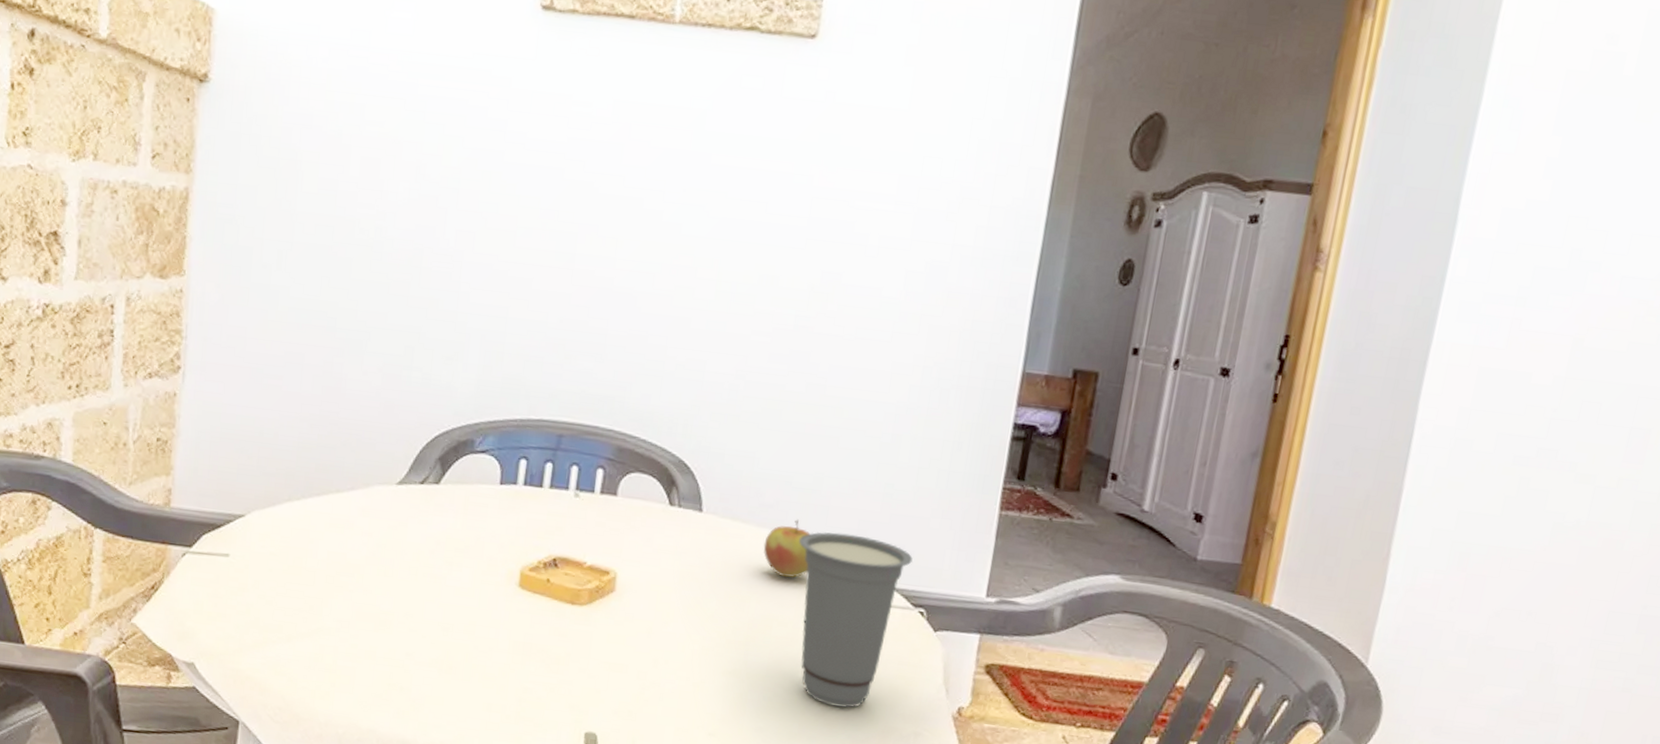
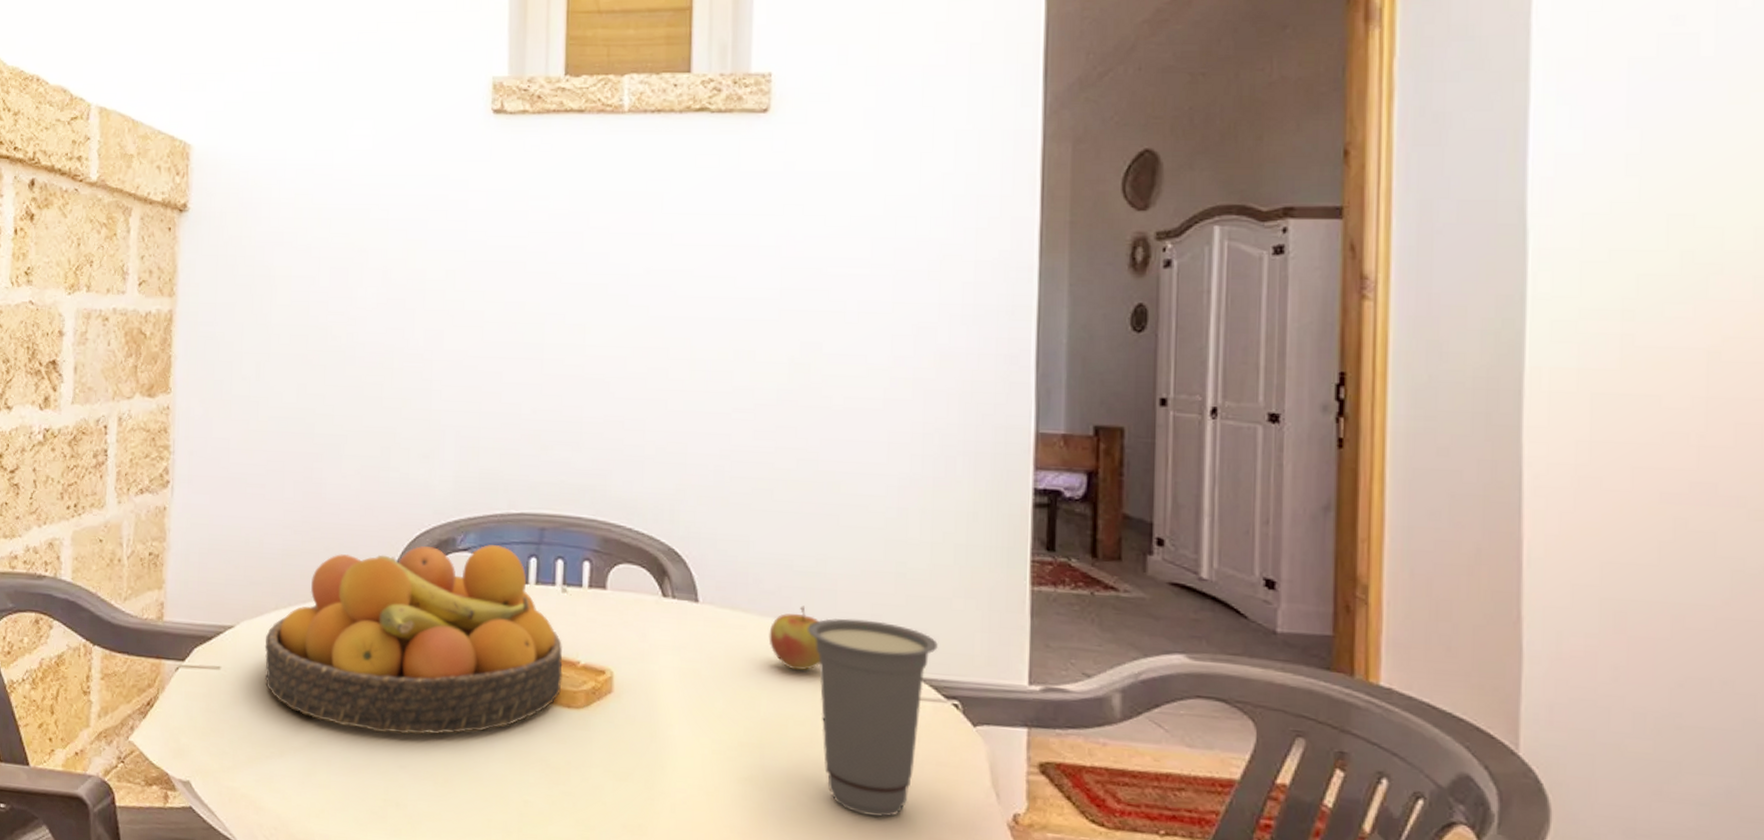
fruit bowl: none [274,446,571,626] -> present [264,545,563,735]

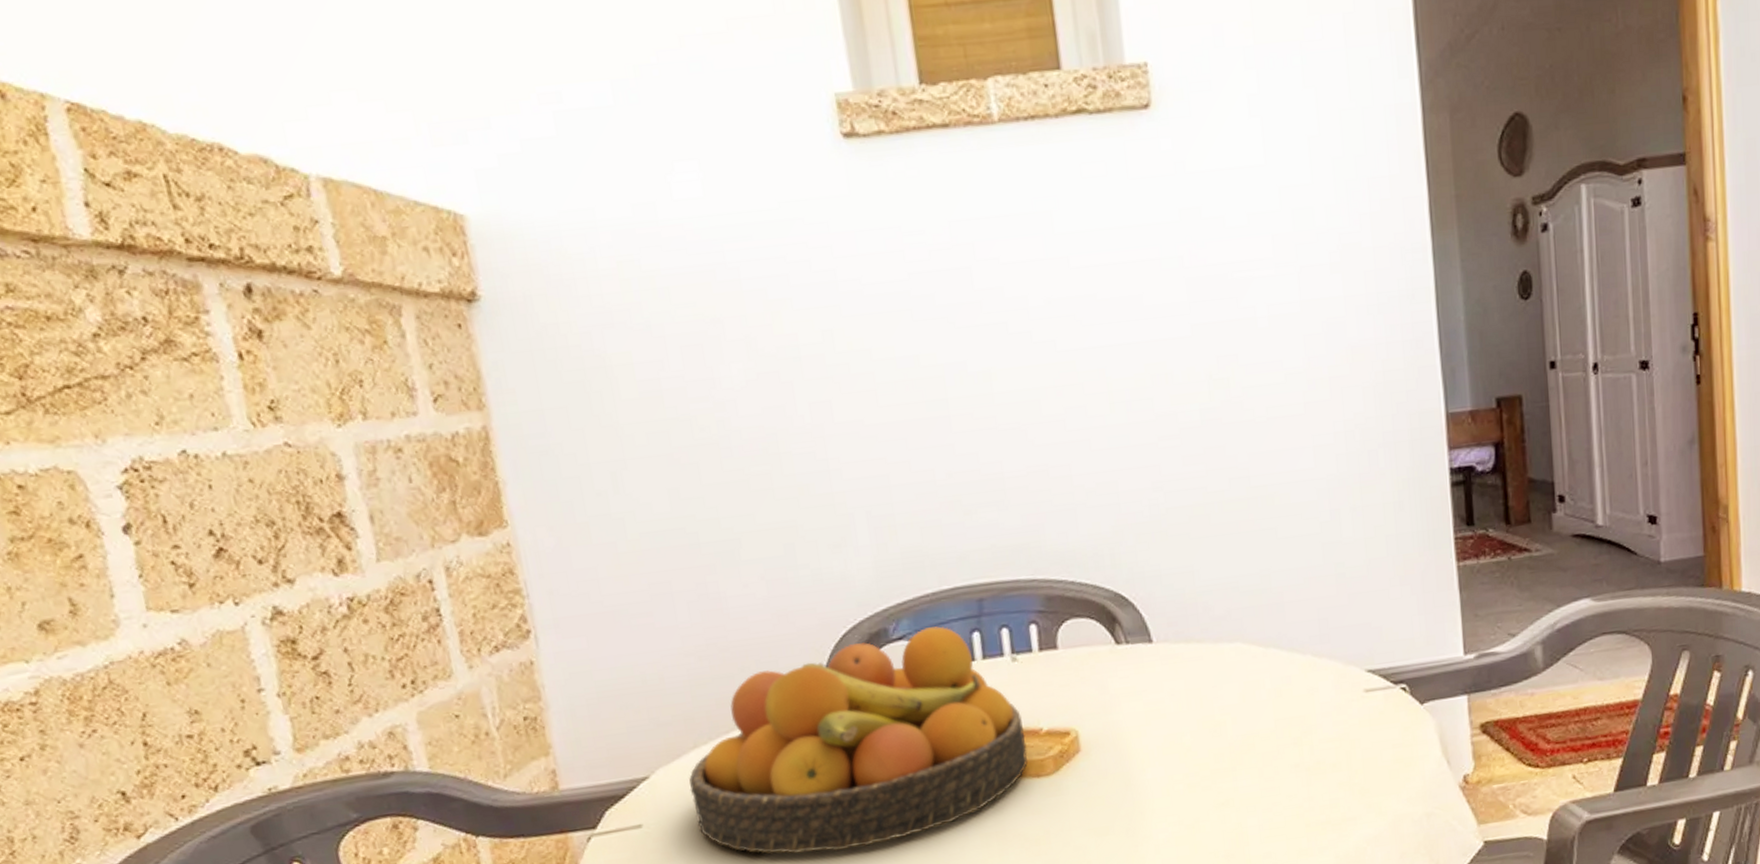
apple: present [769,605,821,671] -> none [1225,624,1278,689]
cup: present [808,618,938,817] -> none [1261,624,1382,810]

